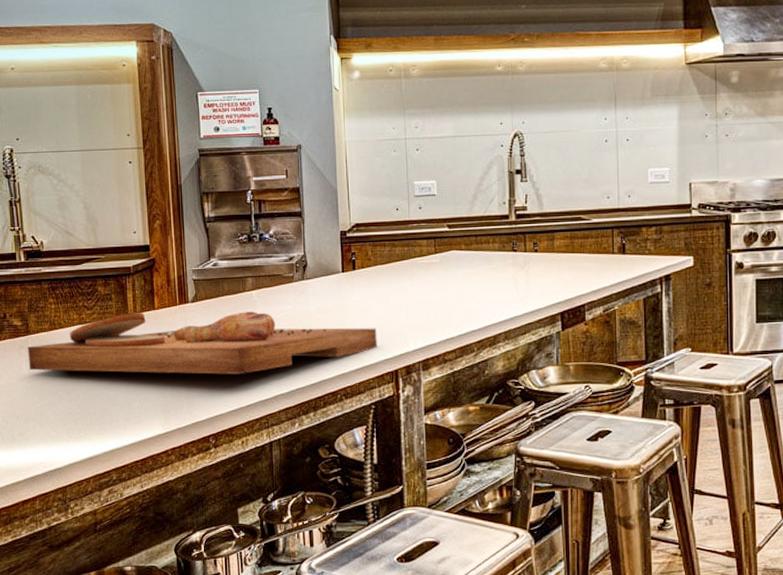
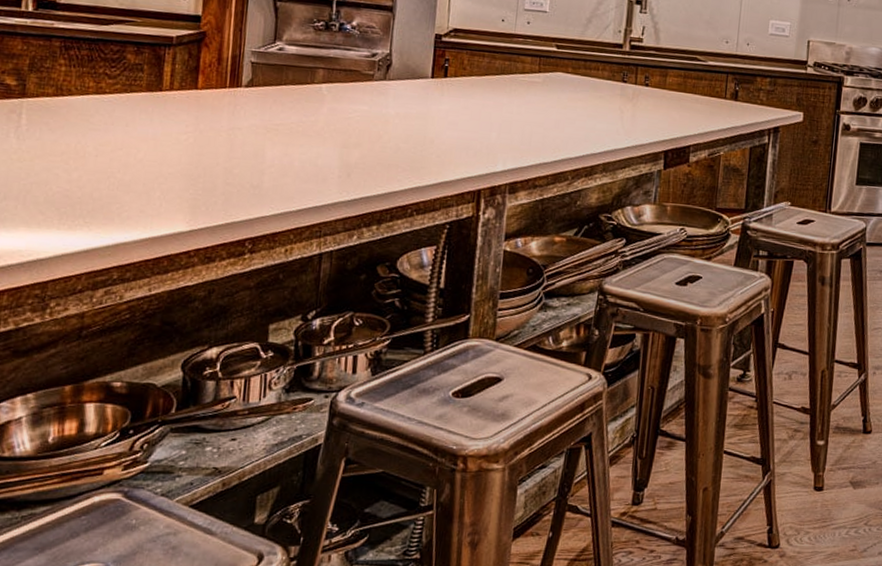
cutting board: present [27,311,377,375] -> none [18,88,463,175]

